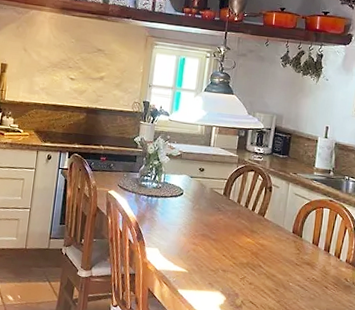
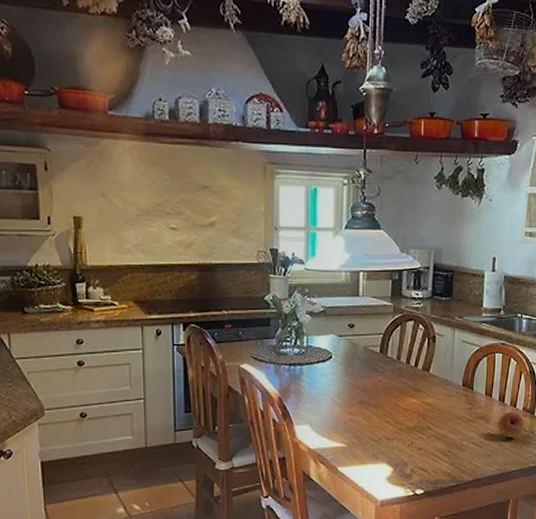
fruit: none [321,261,348,286] -> present [497,411,526,438]

